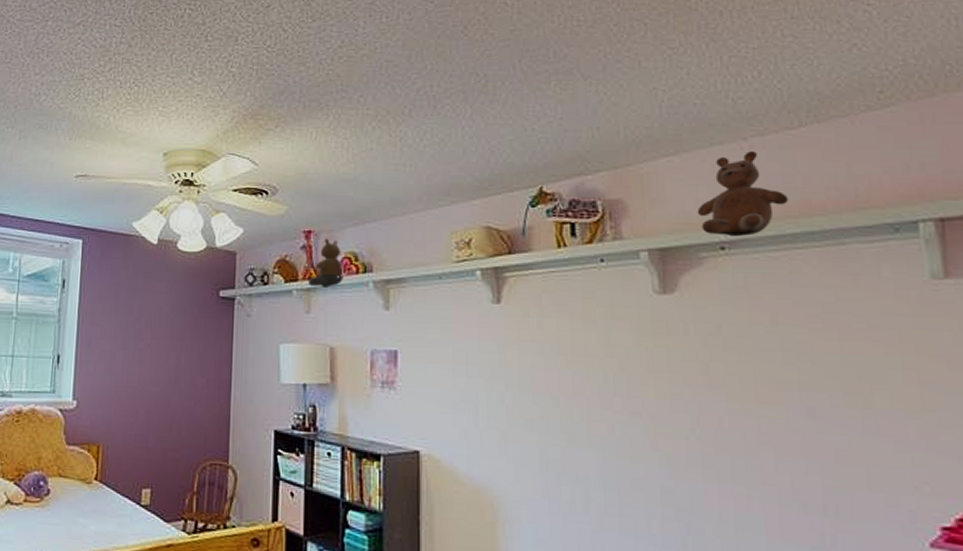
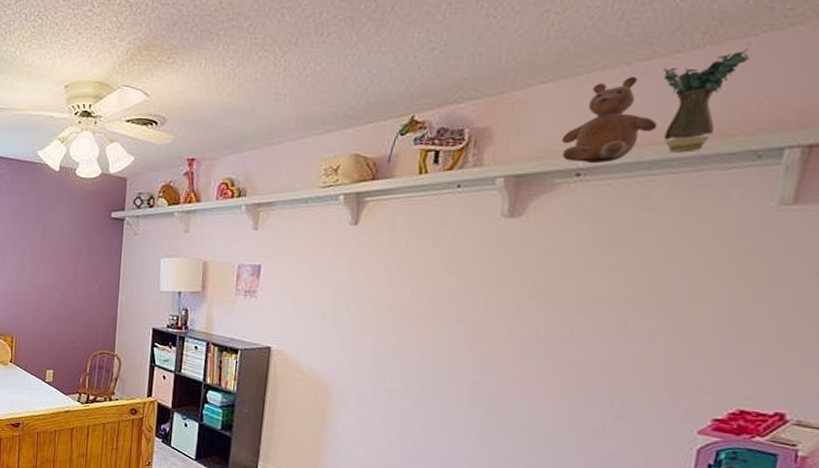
bear: present [307,238,345,288] -> none [187,165,221,210]
vase: none [779,127,858,226] -> present [663,49,751,153]

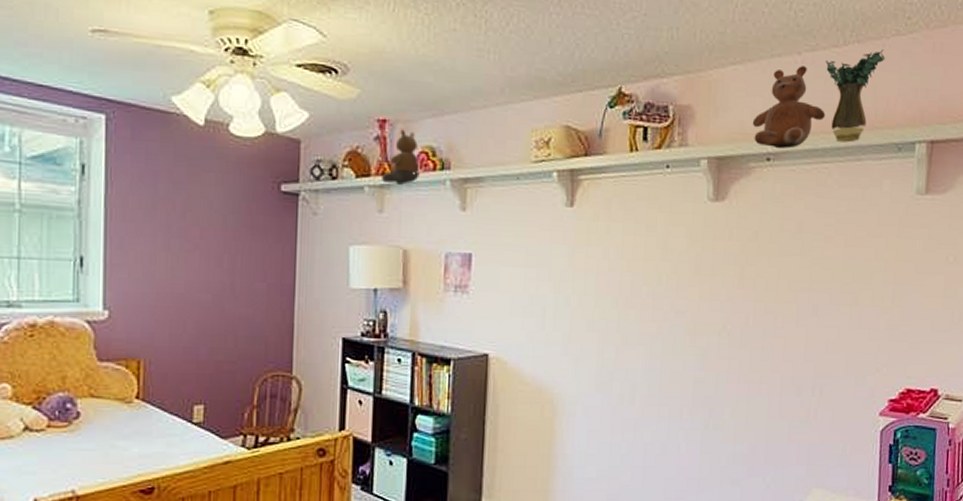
bear: none [187,165,221,210] -> present [380,129,421,185]

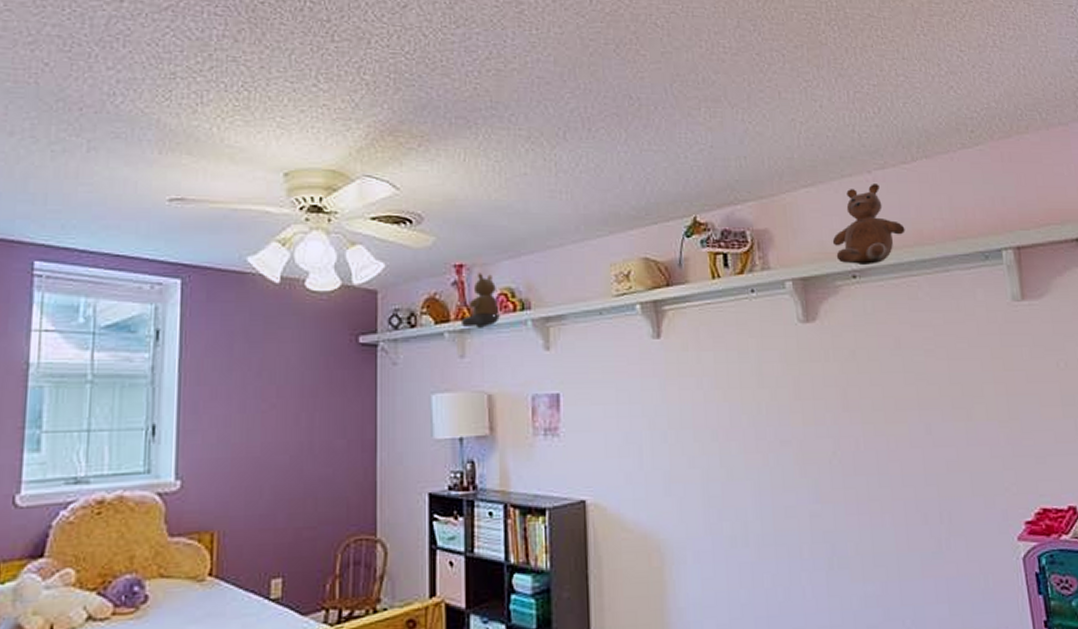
vase: present [825,49,886,143] -> none [896,163,956,254]

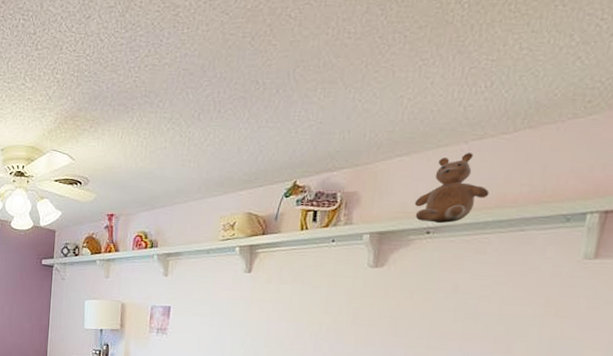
bear: present [460,273,501,328] -> none [108,220,137,259]

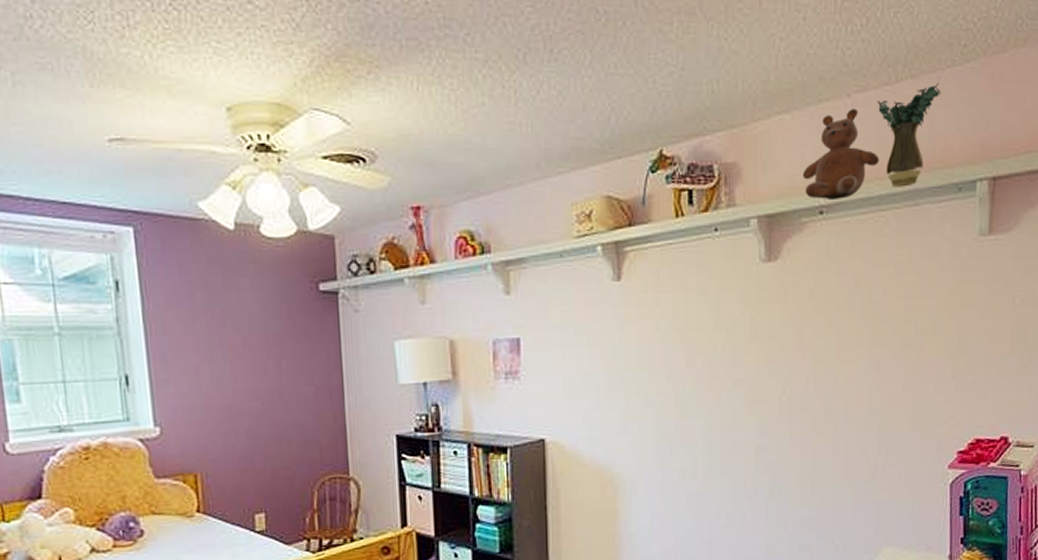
vase: none [492,132,560,216] -> present [877,83,942,187]

